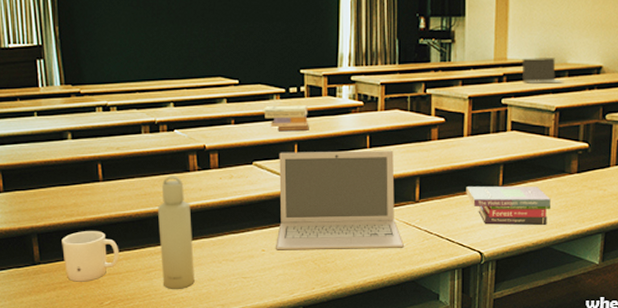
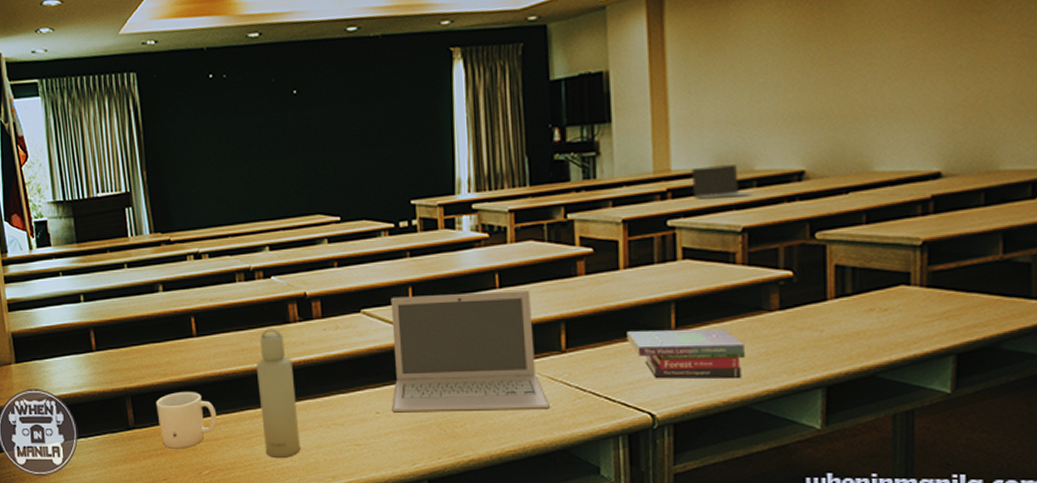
books: present [262,105,309,132] -> none [369,241,425,274]

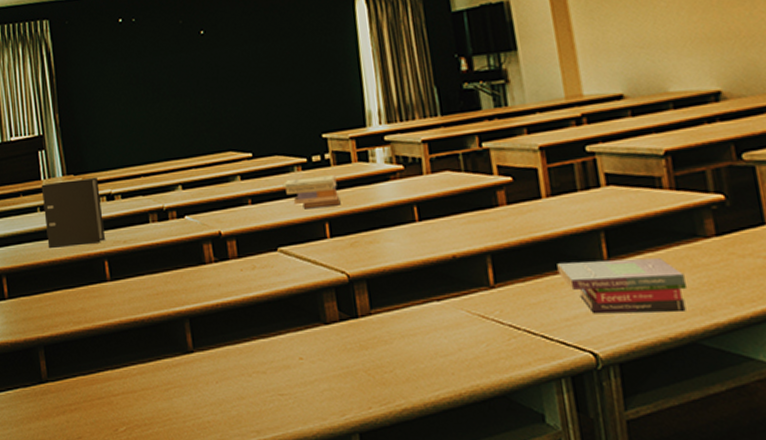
binder: none [128,235,192,304] -> present [41,177,105,248]
mug: present [156,392,217,449] -> none [69,340,134,403]
bottle: present [256,328,301,459] -> none [172,270,222,412]
books: none [369,241,425,274] -> present [282,175,341,209]
laptop: present [391,290,550,413] -> none [308,223,484,358]
laptop: present [691,165,752,199] -> none [603,87,670,123]

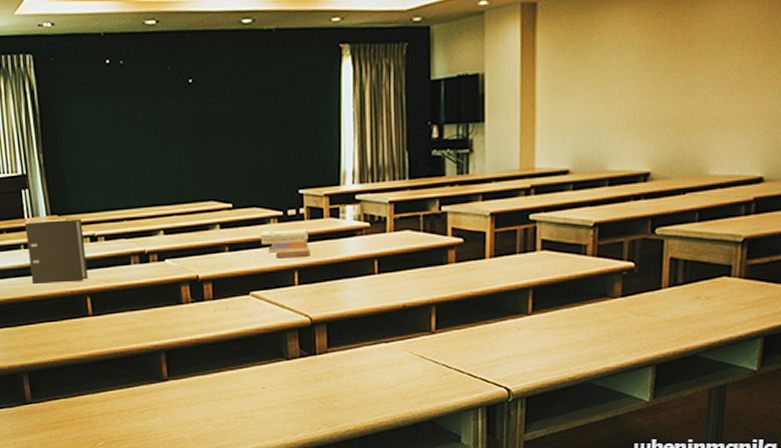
books: present [557,258,686,314] -> none [489,313,590,358]

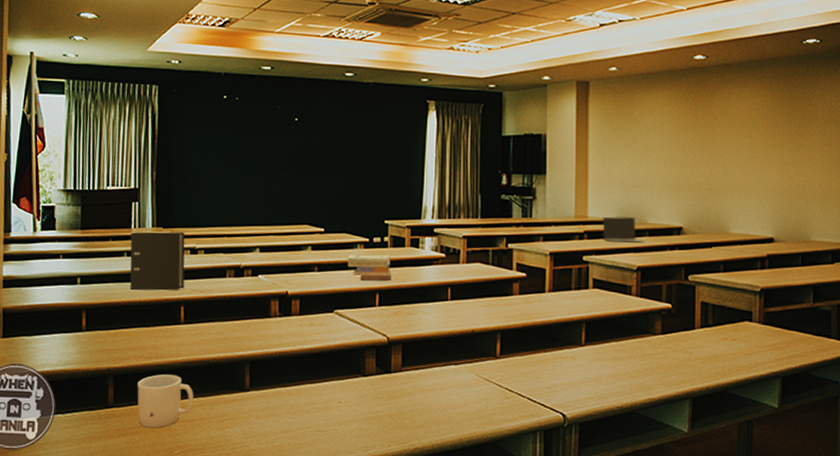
mug: none [52,369,112,422] -> present [137,374,194,429]
laptop: none [552,165,604,196] -> present [602,216,645,243]

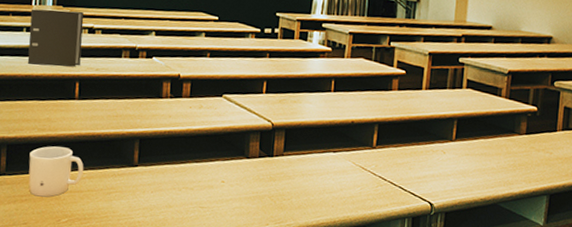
books: present [346,254,391,281] -> none [237,43,280,70]
laptop: present [602,216,645,243] -> none [479,22,517,49]

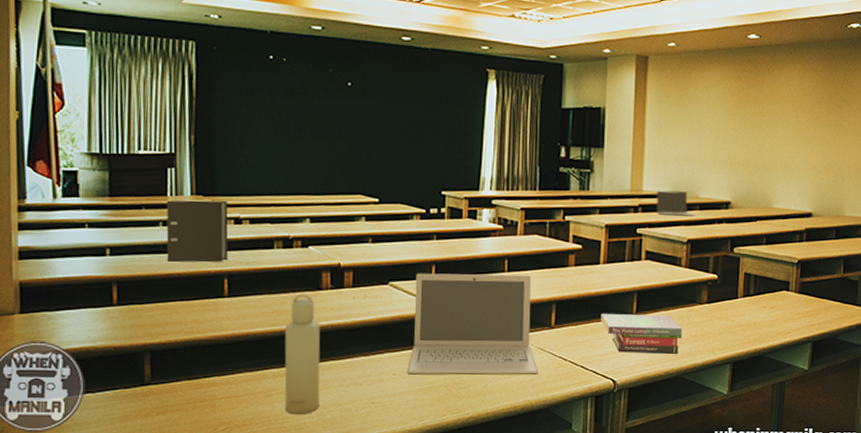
mug: present [28,146,84,198] -> none [177,350,240,405]
bottle: none [121,100,159,214] -> present [284,293,321,415]
laptop: none [235,88,358,192] -> present [407,273,538,375]
books: none [421,138,500,182] -> present [601,314,682,354]
laptop: none [479,22,517,49] -> present [656,190,696,216]

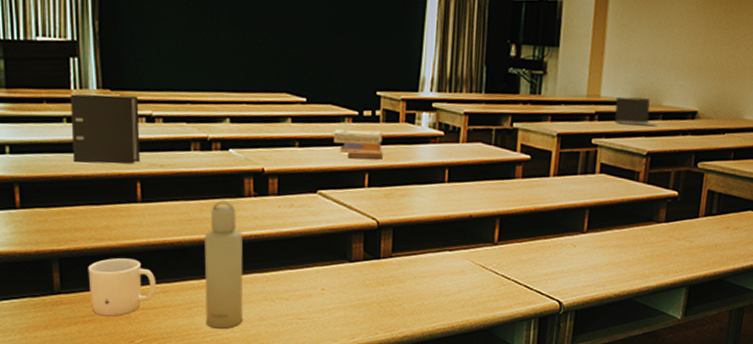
mug: none [177,350,240,405] -> present [88,258,157,317]
books: none [401,225,448,253] -> present [331,128,383,159]
laptop: present [407,273,538,375] -> none [337,181,479,294]
books: present [601,314,682,354] -> none [548,231,636,275]

